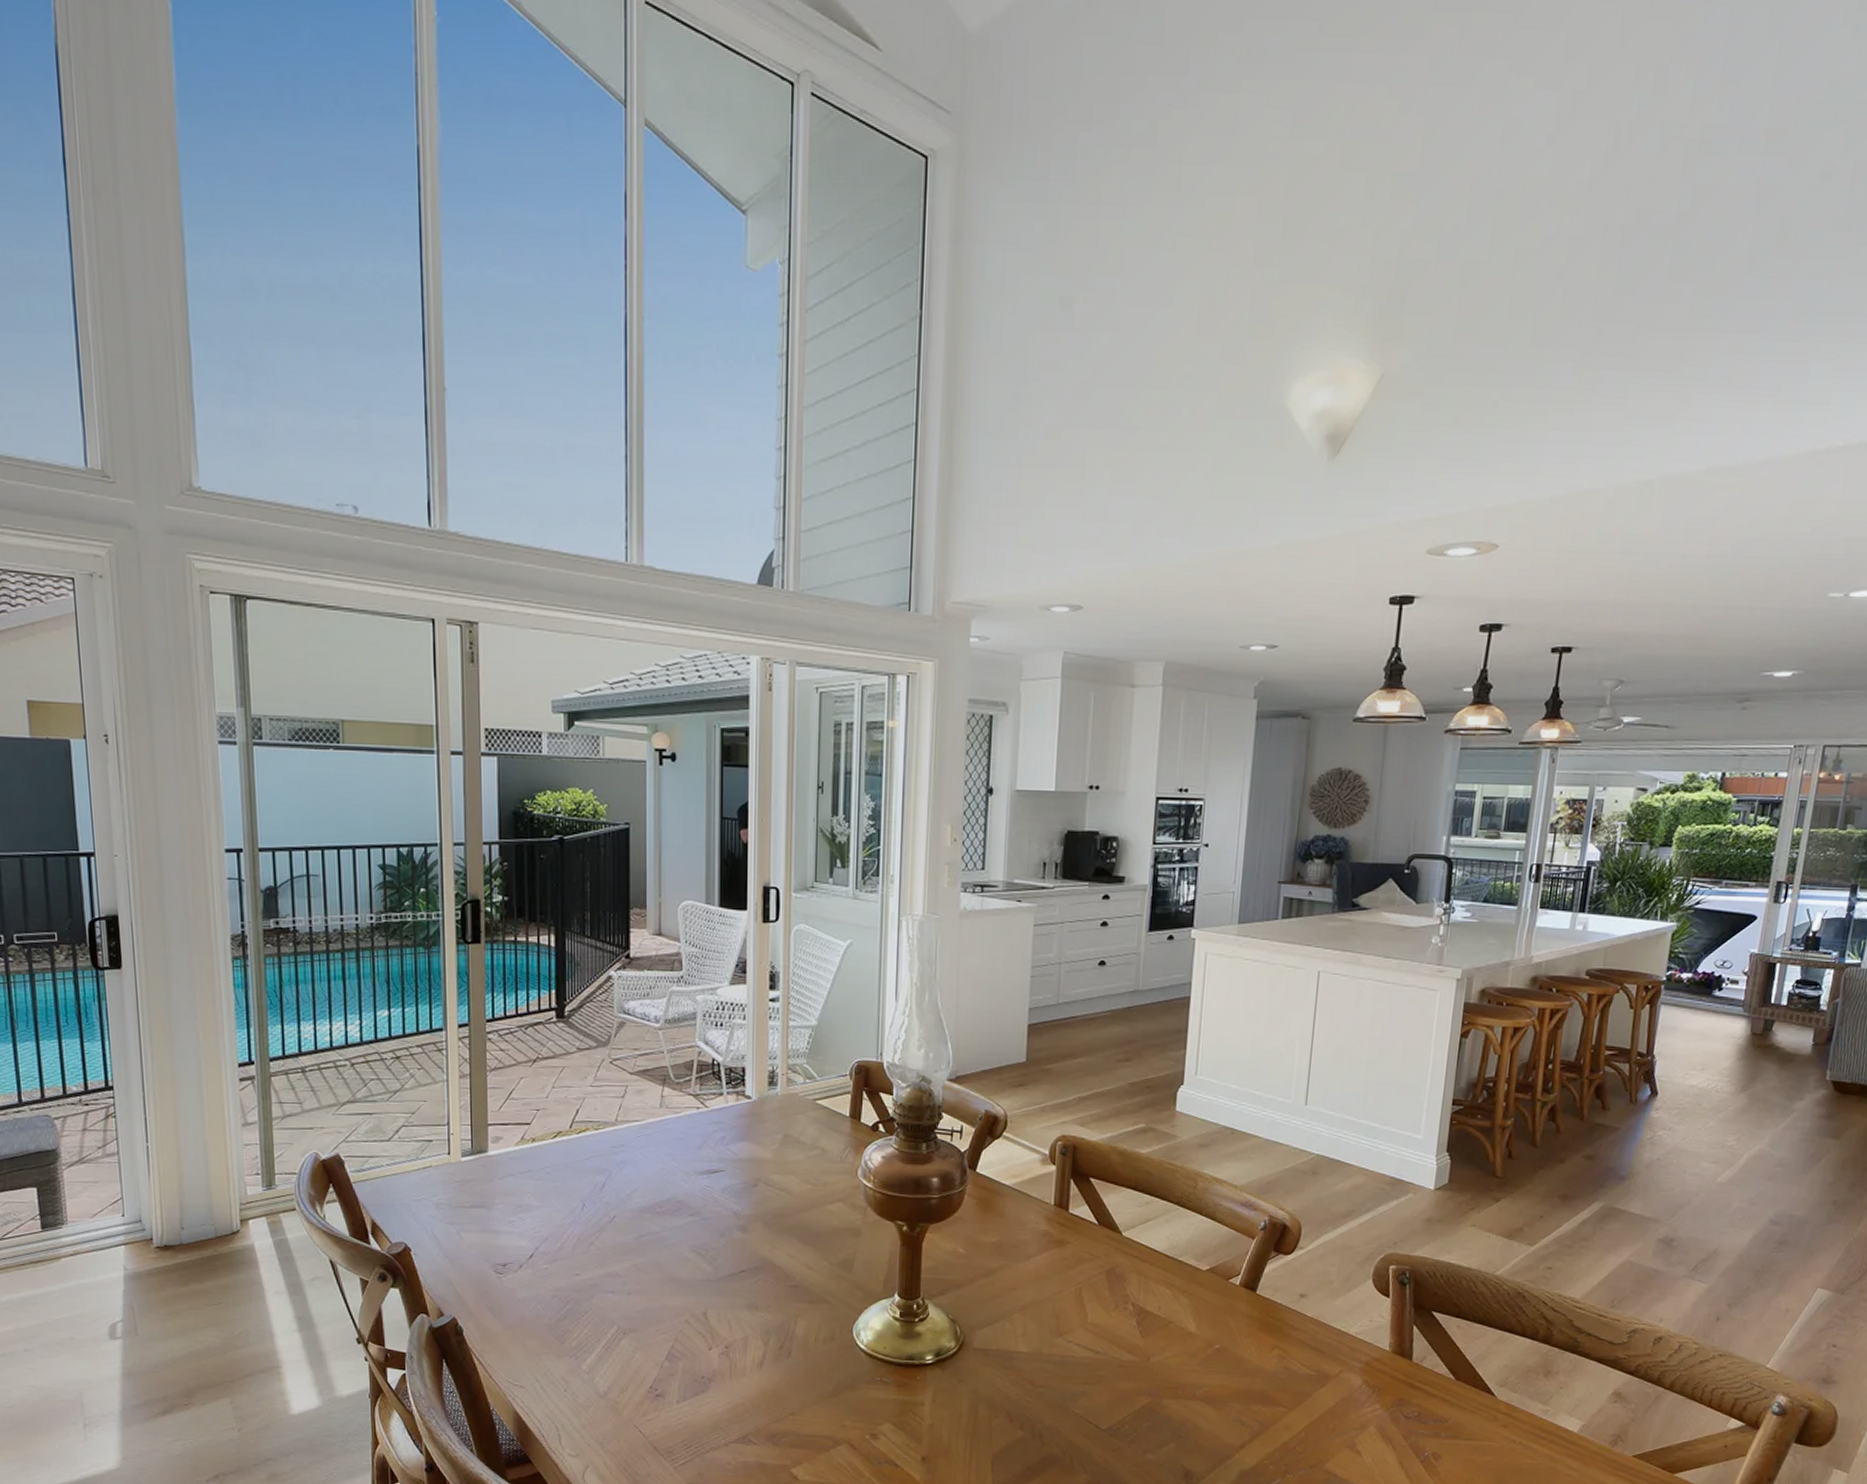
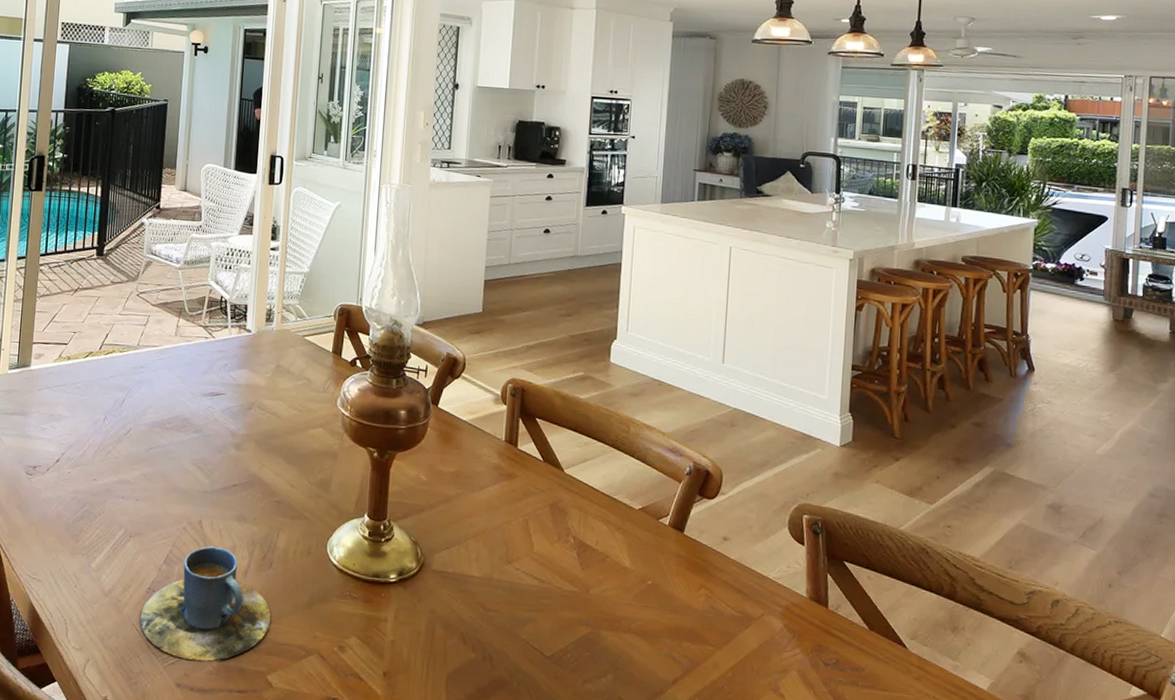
cup: none [643,1338,793,1460] -> present [140,546,271,662]

